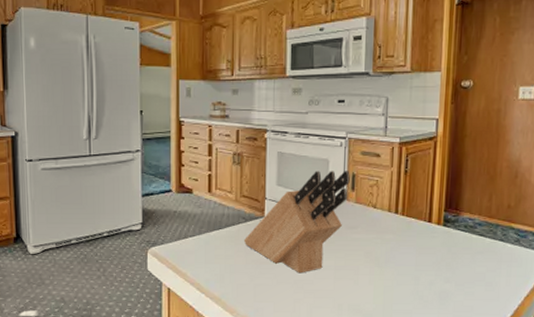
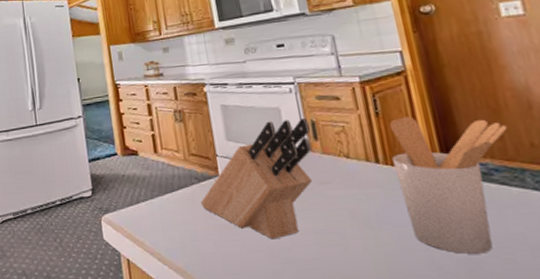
utensil holder: none [408,176,497,287] -> present [389,116,508,254]

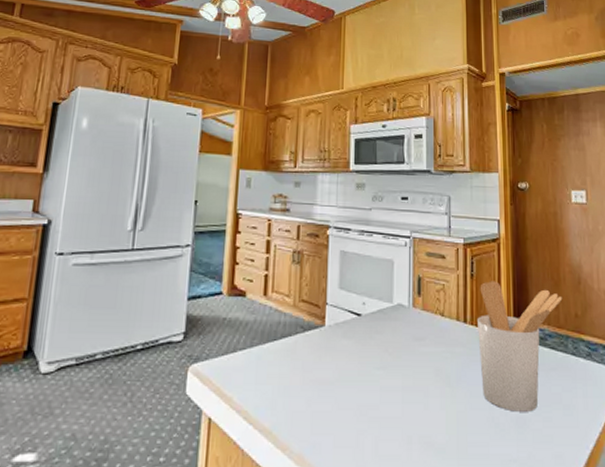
knife block: present [200,118,312,240] -> none [301,272,416,396]

